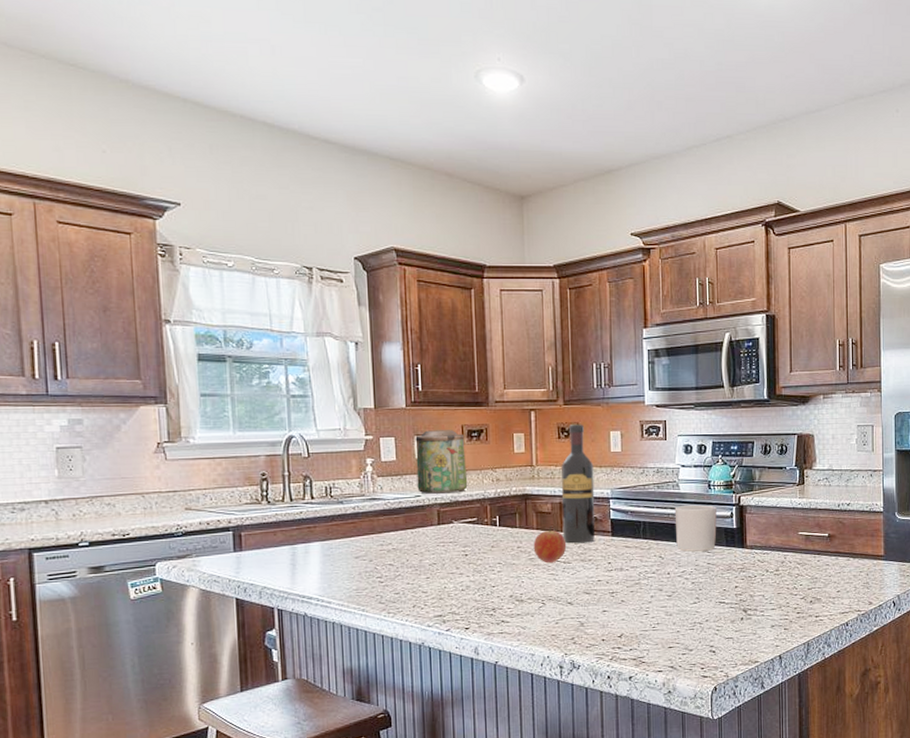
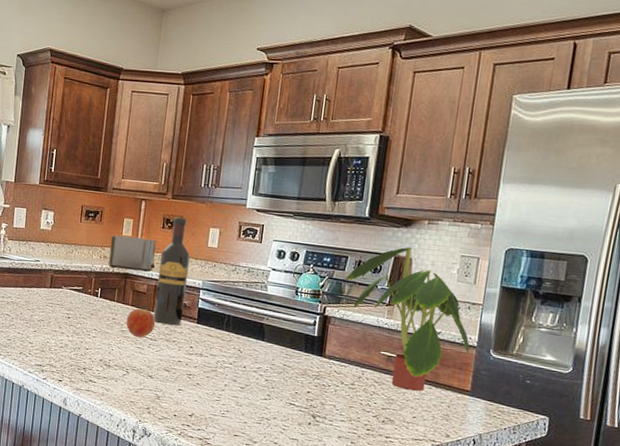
canister: present [415,430,468,494] -> none [38,206,83,263]
toaster: none [501,452,558,490] -> present [108,234,159,272]
mug: present [674,505,717,552] -> none [256,306,301,353]
plant: none [755,423,878,566] -> present [345,246,470,391]

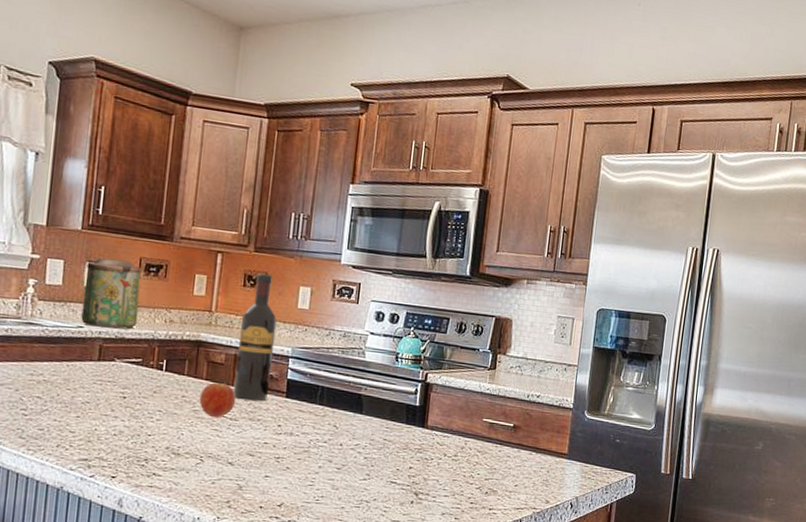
canister: none [38,206,83,263] -> present [81,257,142,329]
toaster: present [108,234,159,272] -> none [175,294,239,338]
plant: present [345,246,470,391] -> none [447,307,567,458]

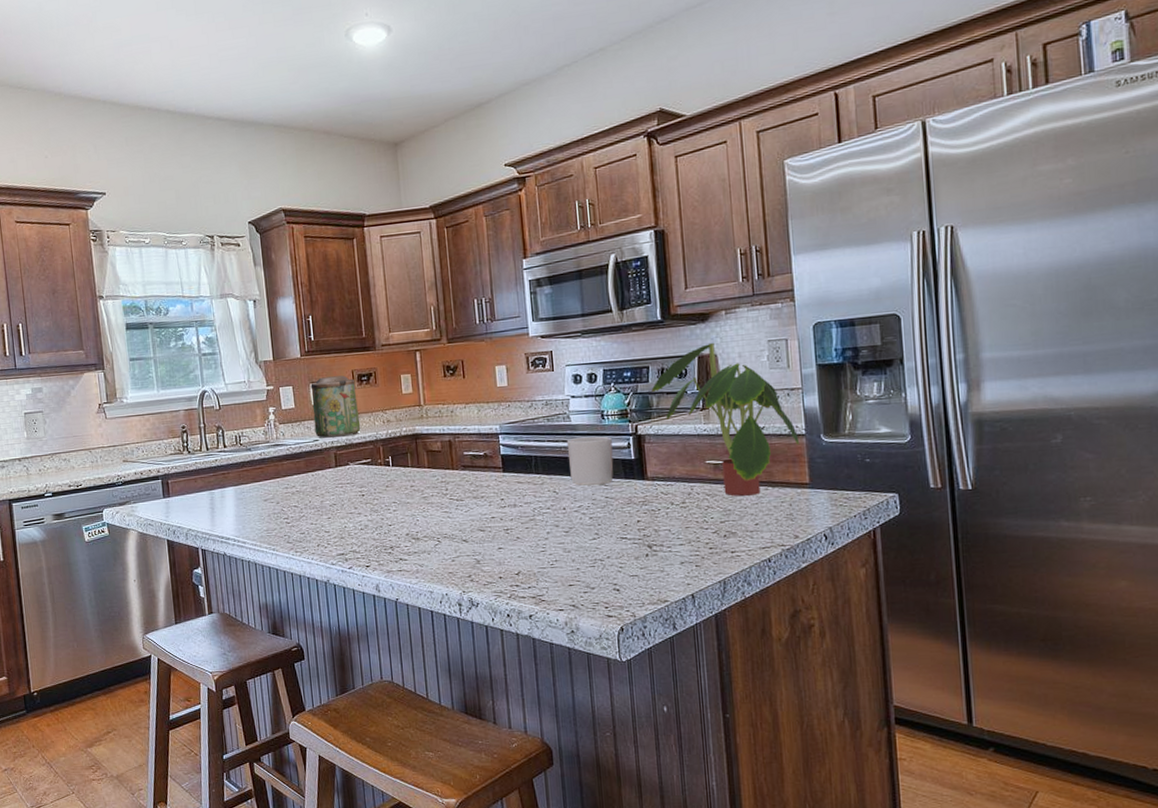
fruit: present [199,378,236,418] -> none [425,464,459,501]
wine bottle: present [233,272,277,402] -> none [448,360,486,481]
mug: none [354,375,401,426] -> present [566,436,614,486]
plant: none [447,307,567,458] -> present [651,342,800,496]

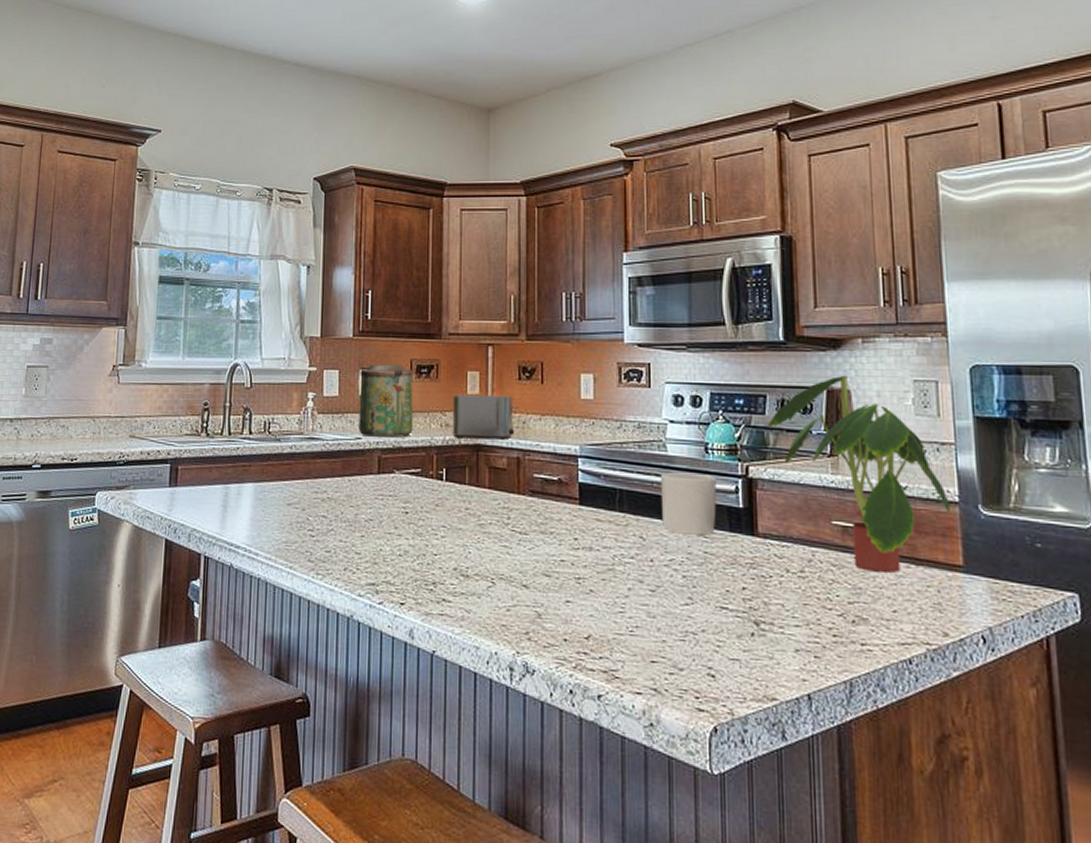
toaster: none [390,391,445,431] -> present [452,394,517,440]

